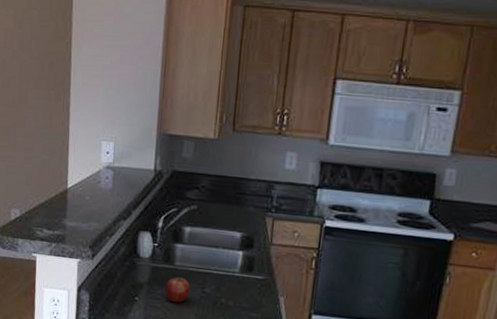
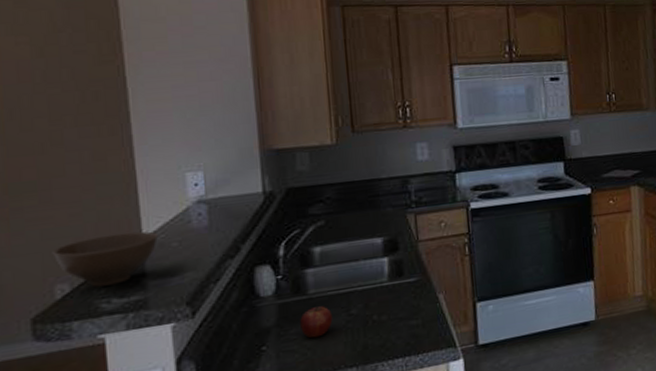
bowl: none [12,179,78,219] -> present [52,231,159,288]

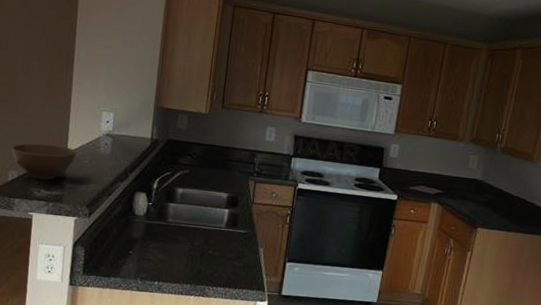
fruit: present [300,306,333,339] -> none [158,232,181,255]

